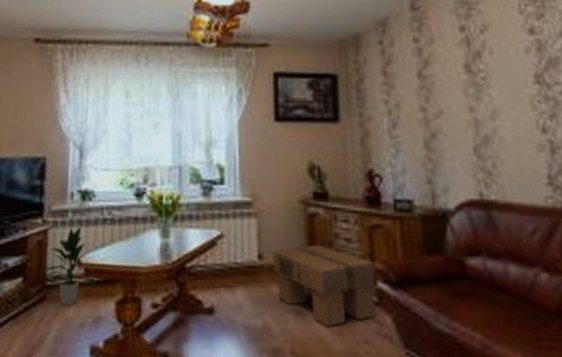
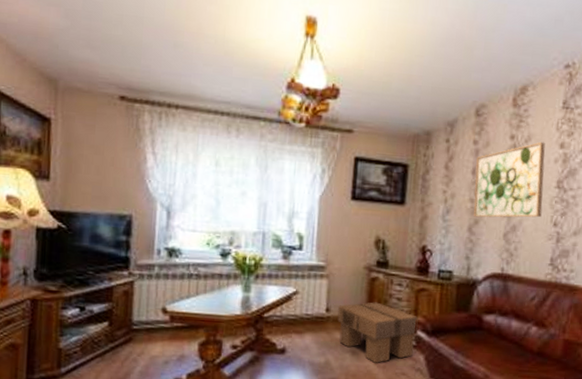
indoor plant: present [43,226,97,306] -> none [129,279,181,347]
wall art: none [421,29,522,130] -> present [473,141,545,218]

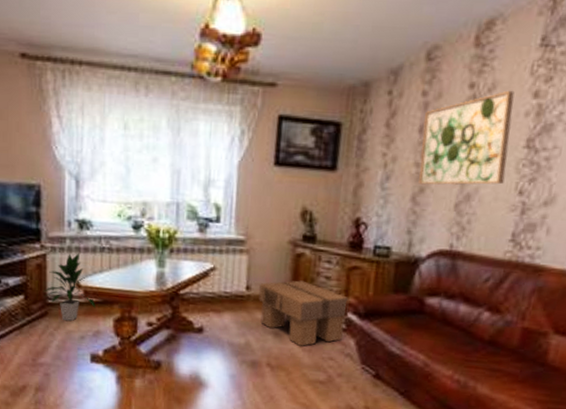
indoor plant: none [129,279,181,347] -> present [44,253,96,321]

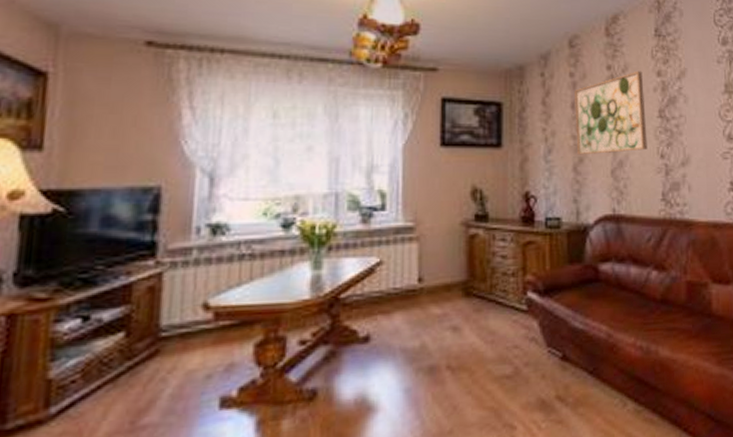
indoor plant: present [44,253,96,321] -> none [156,265,230,358]
footstool: present [258,280,349,346] -> none [433,263,528,338]

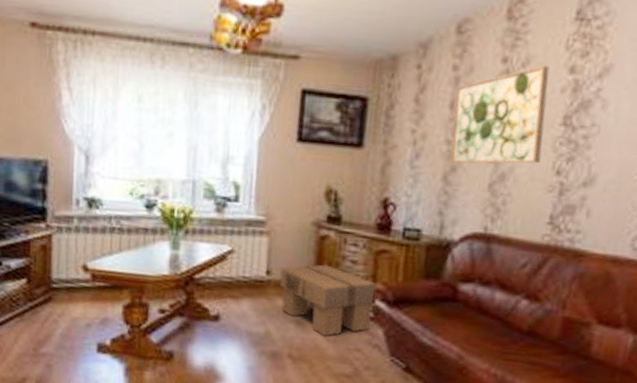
footstool: none [433,263,528,338] -> present [279,264,377,336]

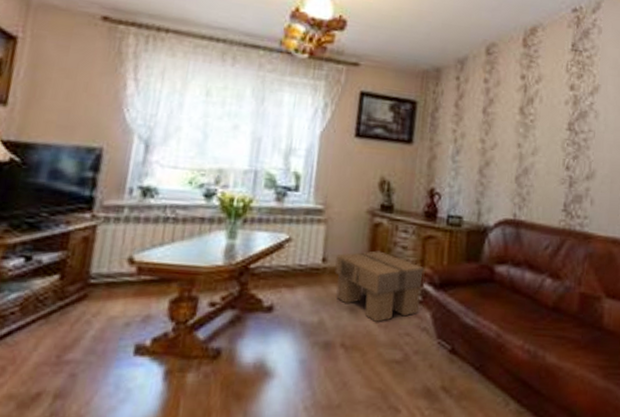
wall art: present [450,65,550,164] -> none [484,82,556,161]

